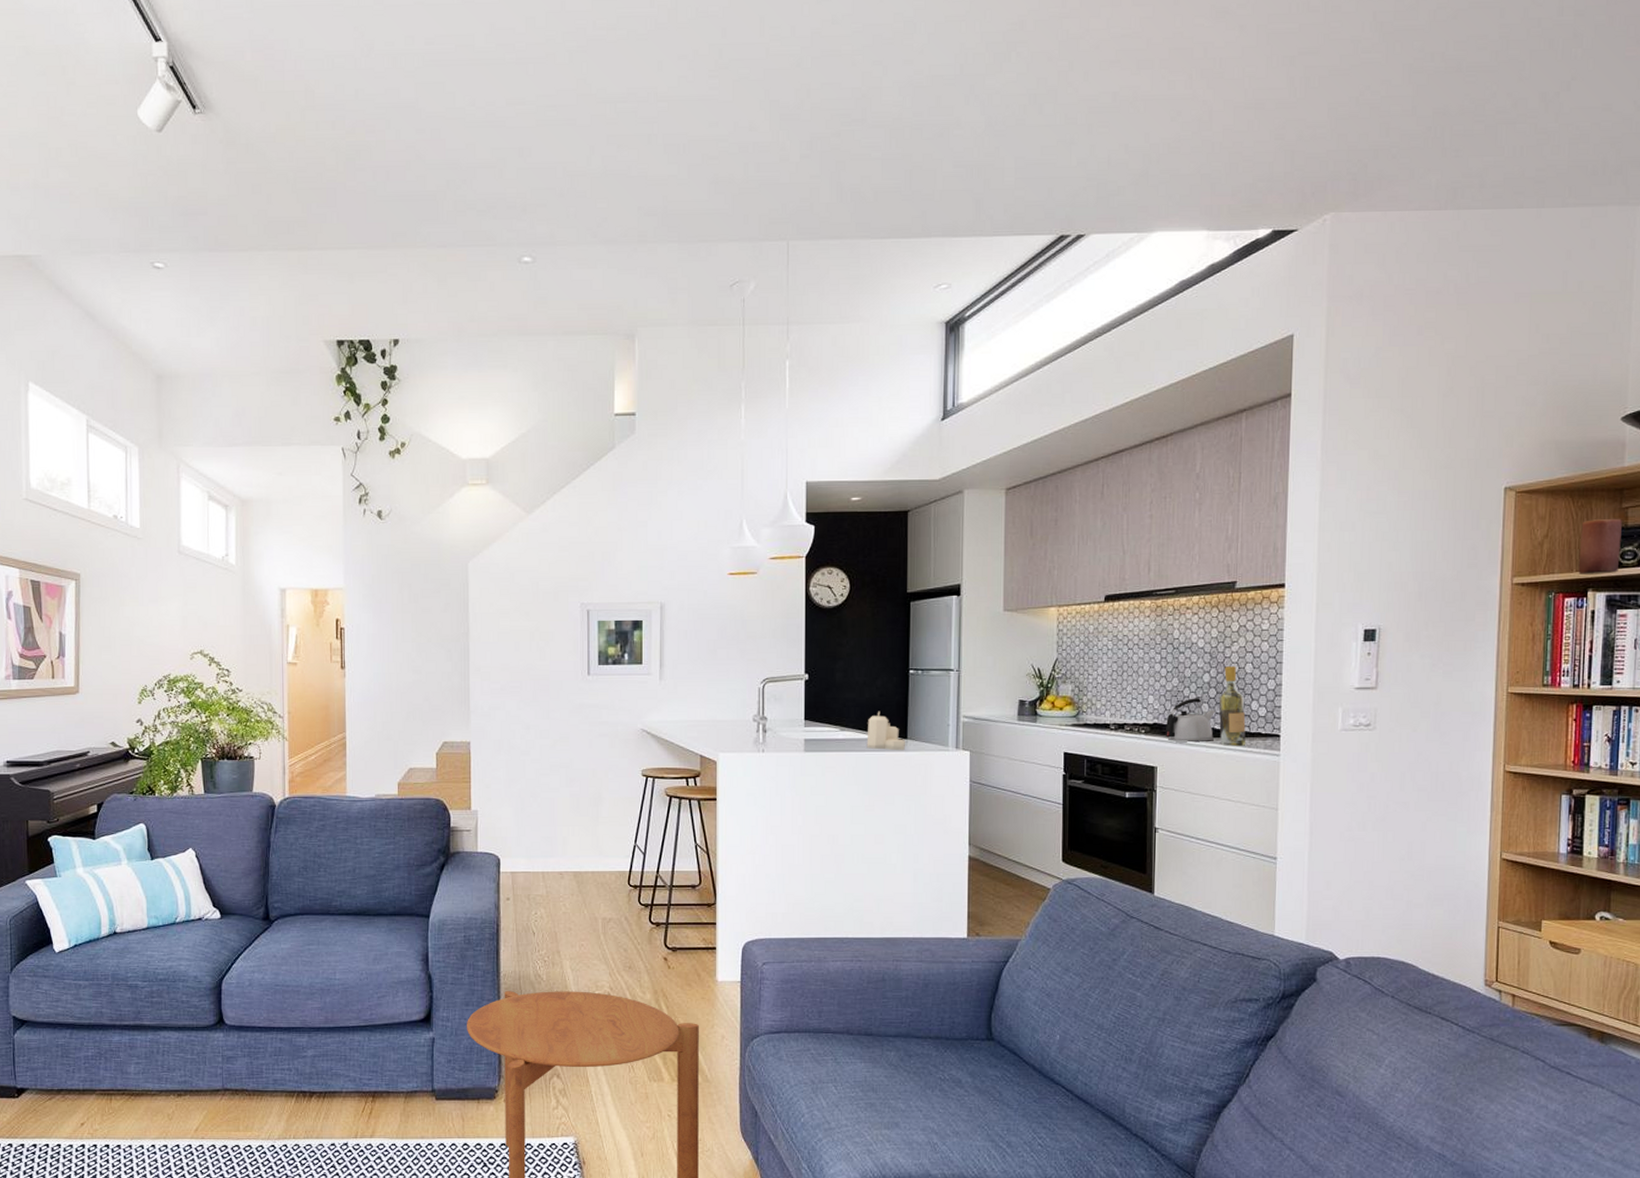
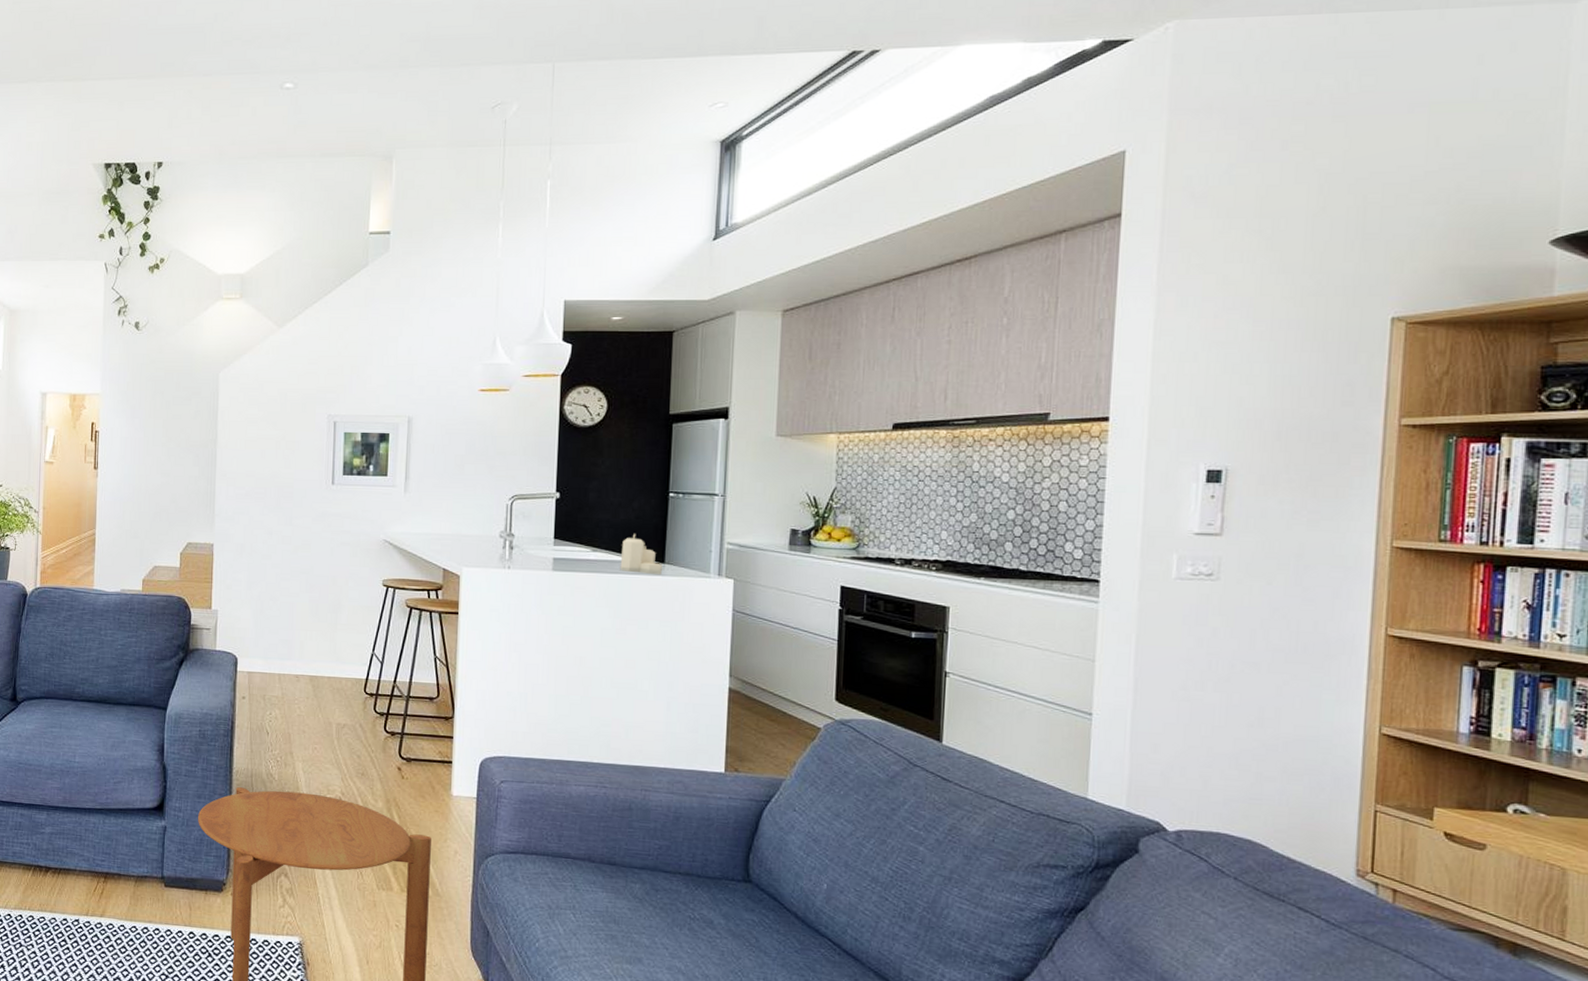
kettle: present [1166,698,1216,743] -> none [961,535,1021,583]
bottle: present [1218,666,1246,746] -> none [1025,503,1058,590]
candle: present [1578,518,1622,574] -> none [1488,354,1549,418]

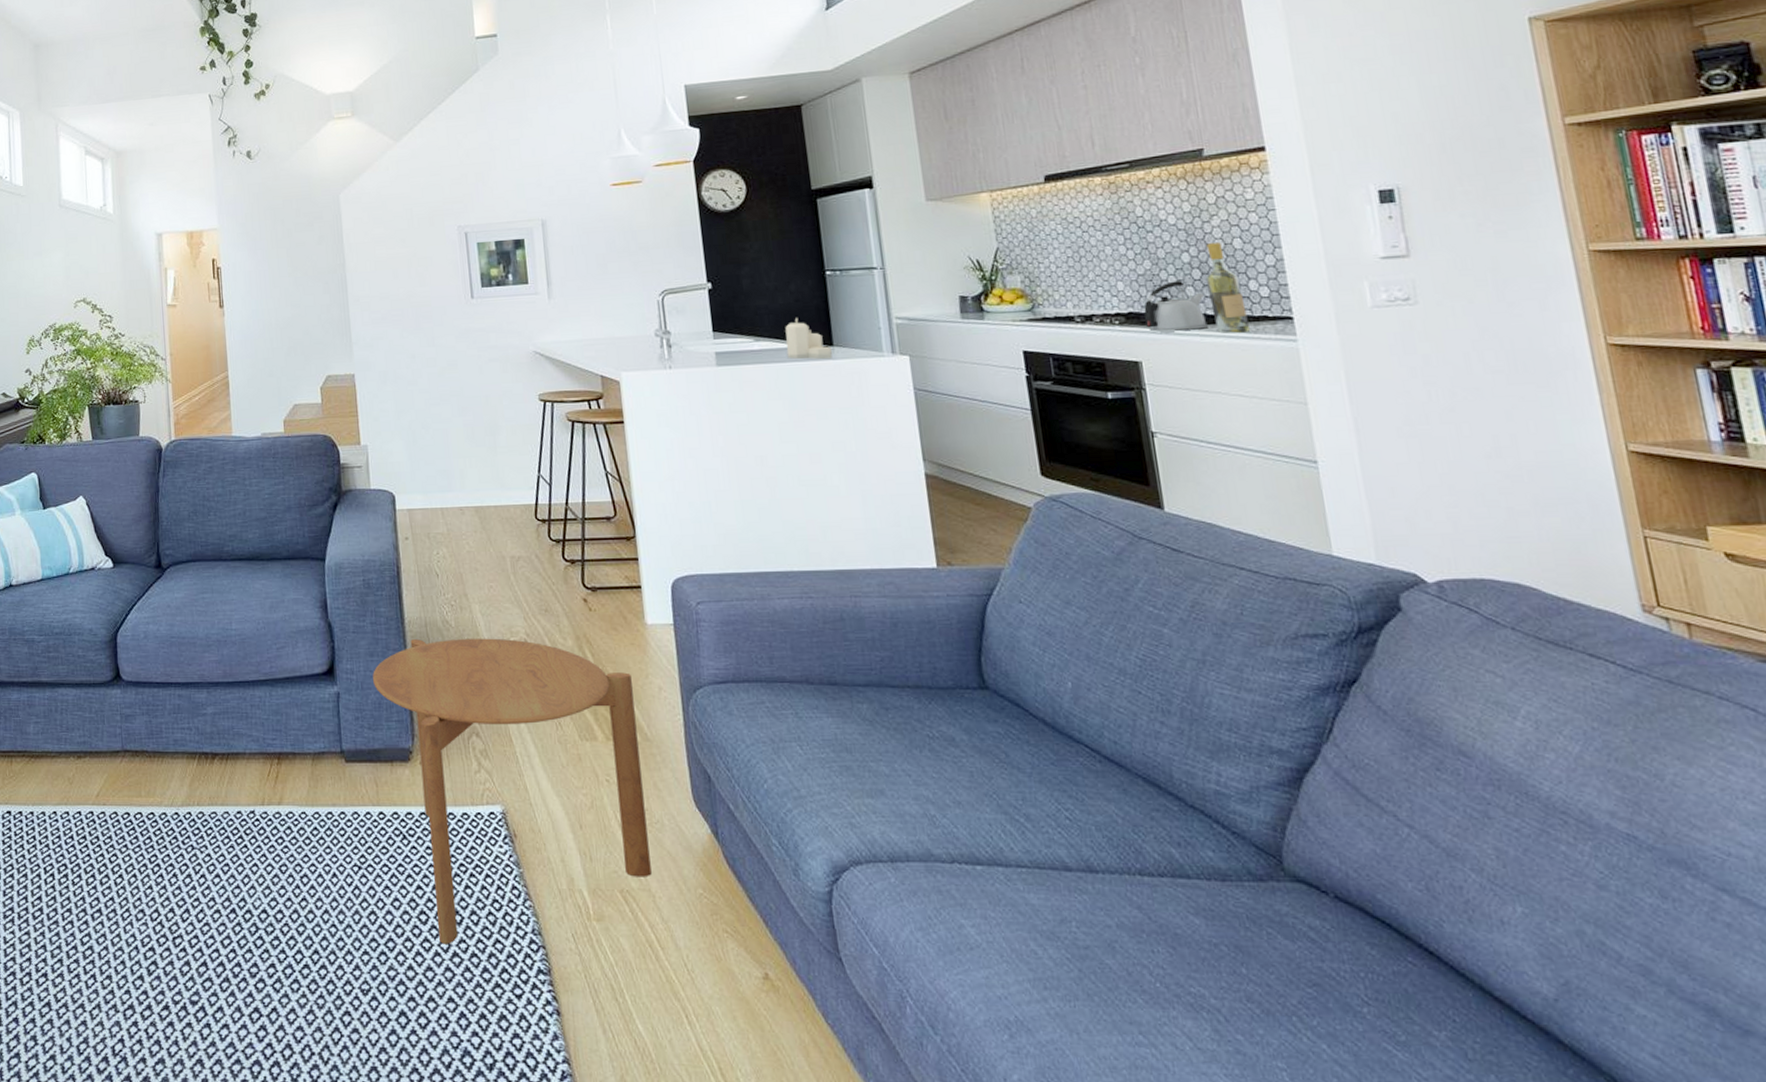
kettle: none [961,535,1021,583] -> present [1144,281,1208,333]
bottle: none [1025,503,1058,590] -> present [1205,242,1250,334]

